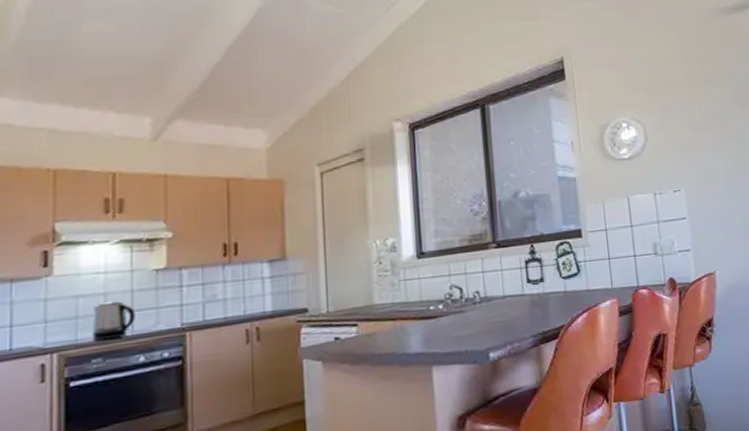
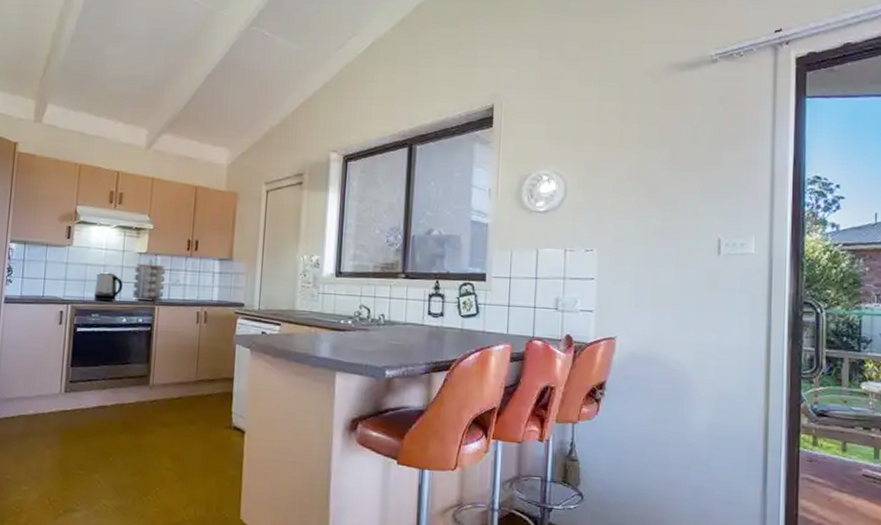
spice rack: none [151,275,197,330] -> present [133,259,166,301]

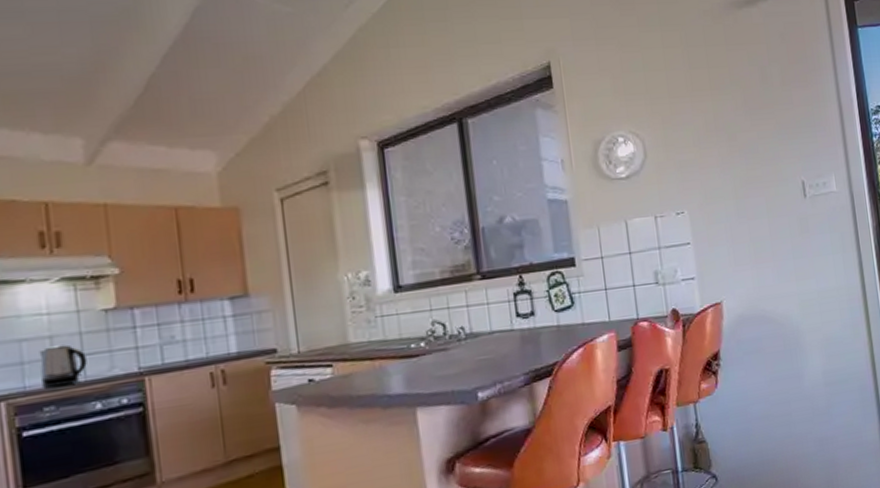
spice rack: present [133,259,166,301] -> none [101,315,154,375]

